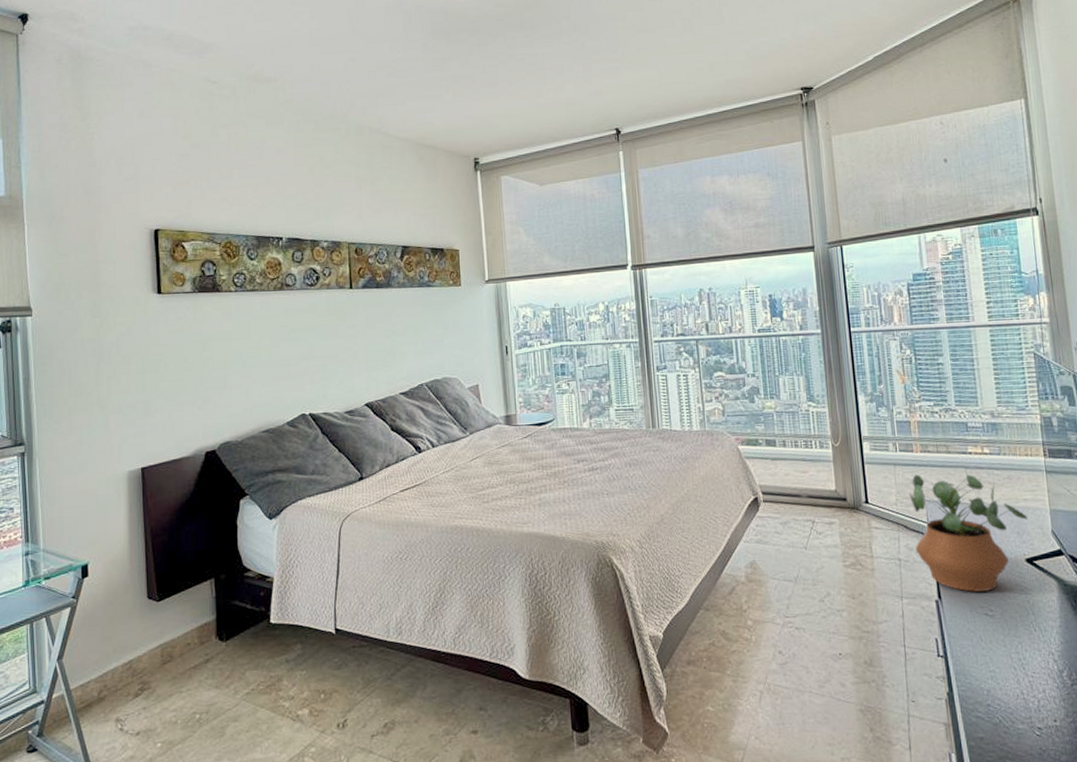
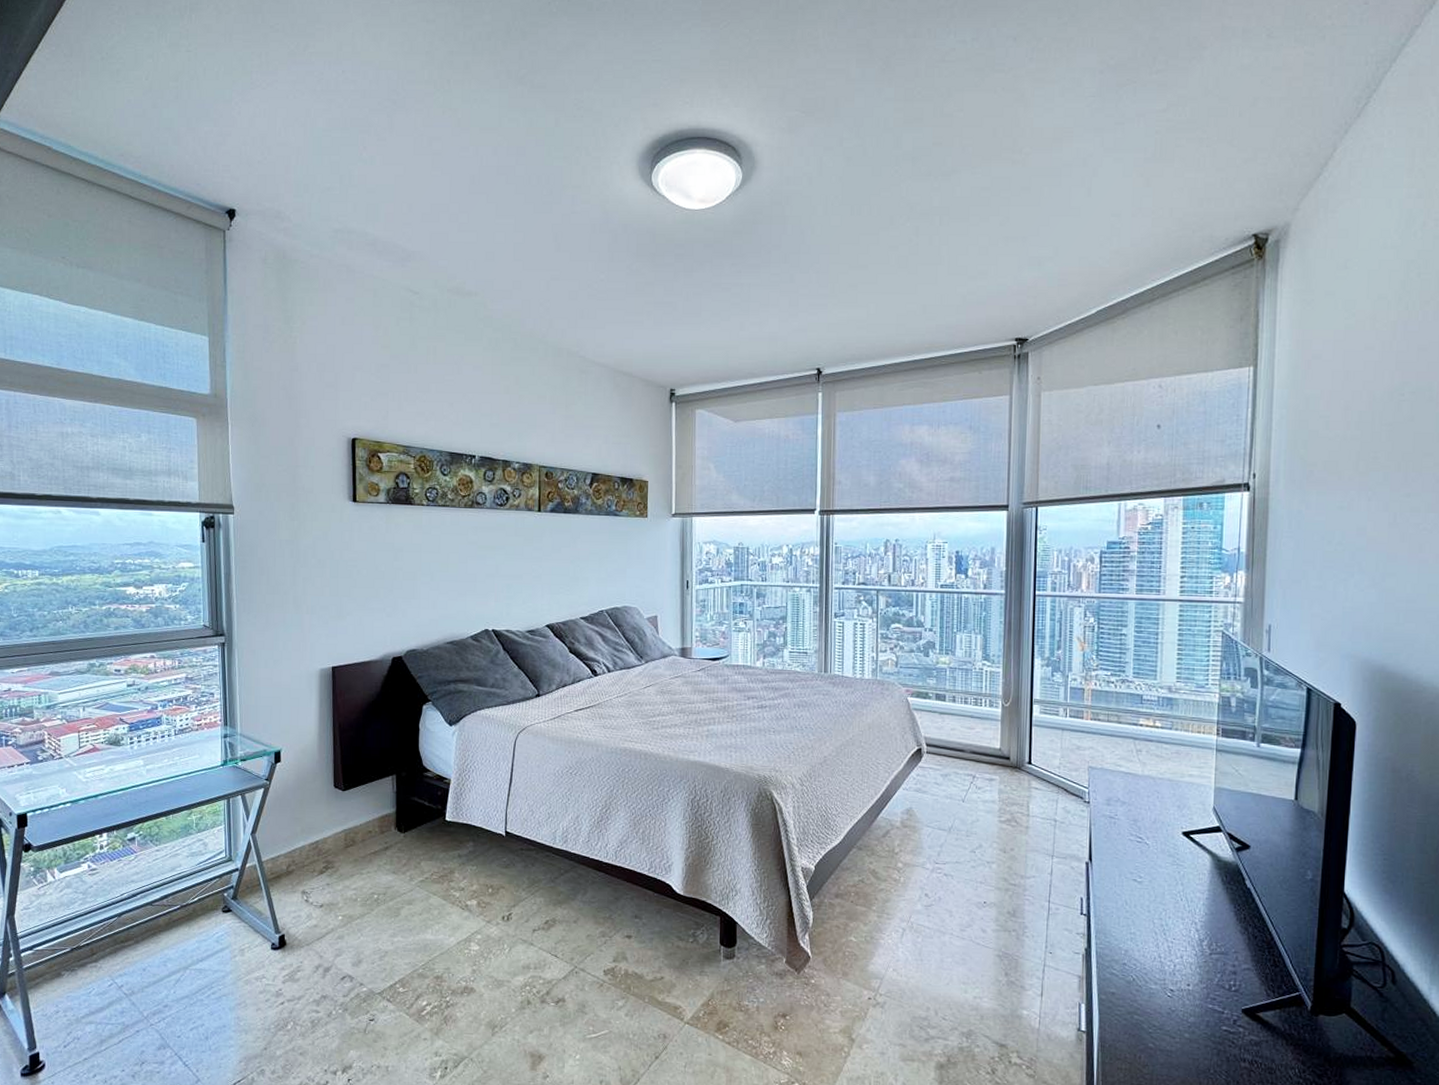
potted plant: present [908,474,1028,592] -> none [1072,741,1191,859]

